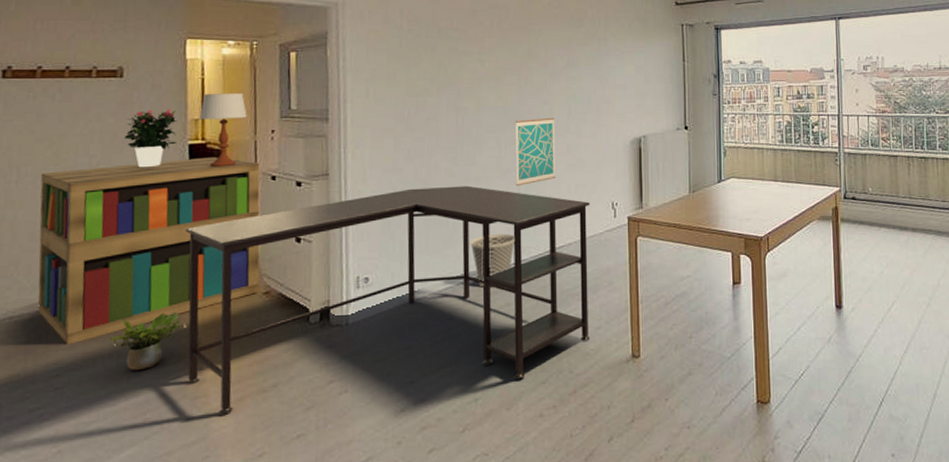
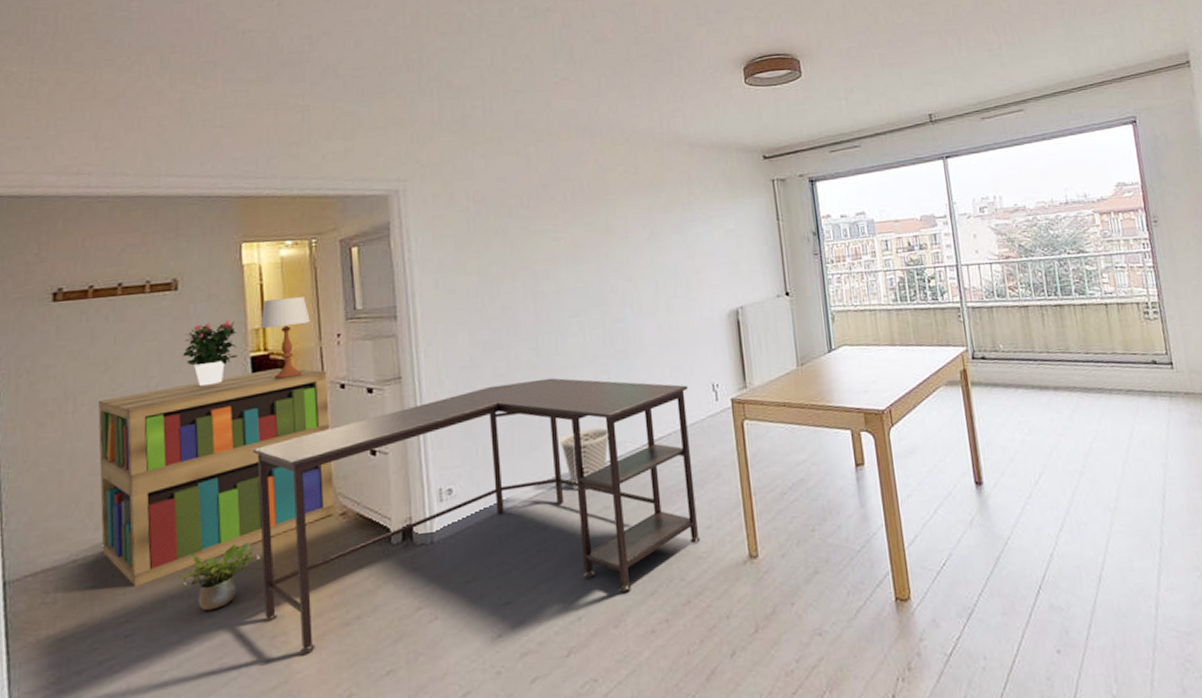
wall art: present [515,117,556,187] -> none [599,294,647,375]

